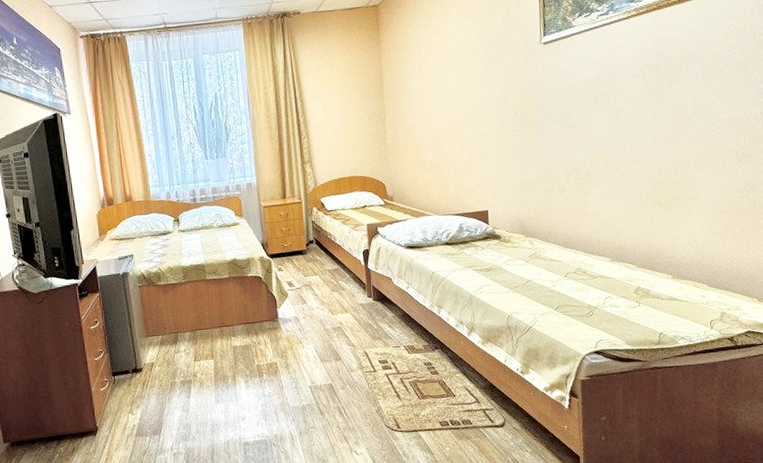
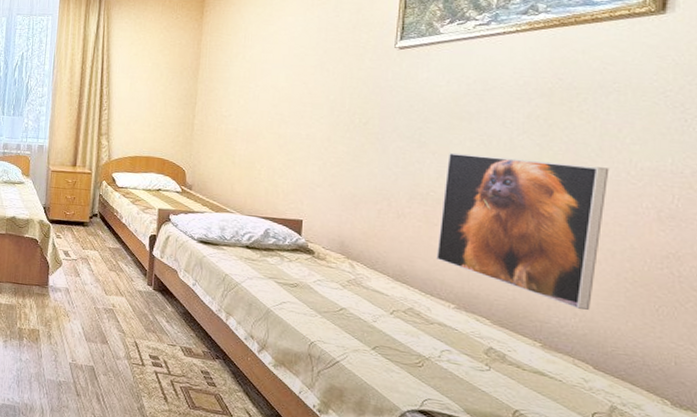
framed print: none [590,123,703,242] -> present [436,152,609,310]

